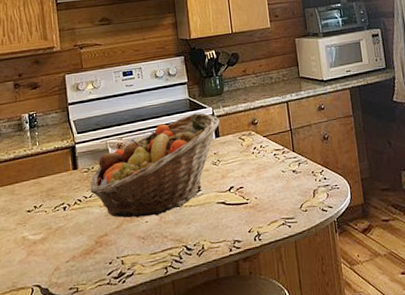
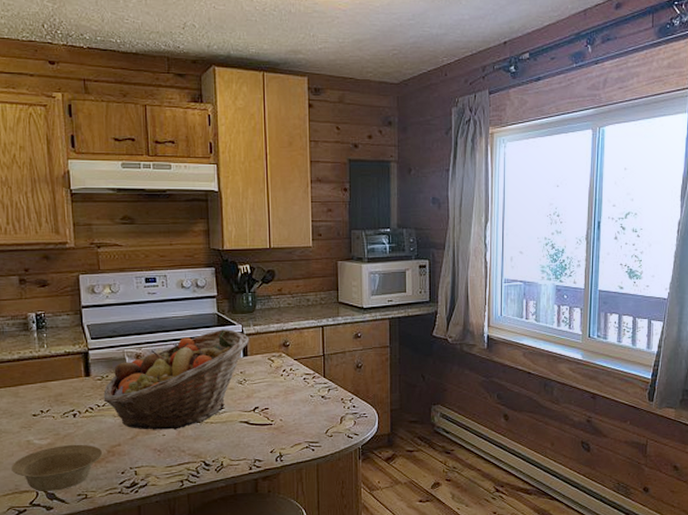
bowl: none [9,236,92,287] -> present [11,444,103,491]

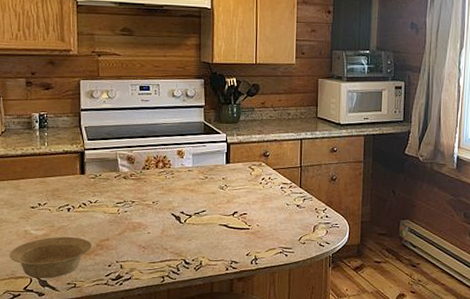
fruit basket: present [103,329,250,430] -> none [96,137,233,229]

